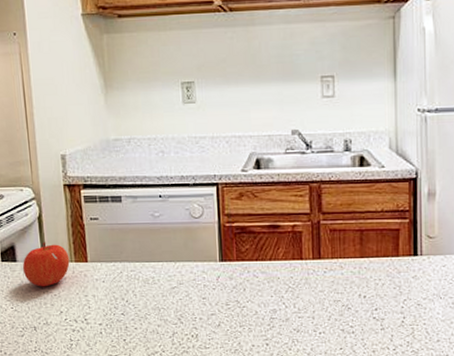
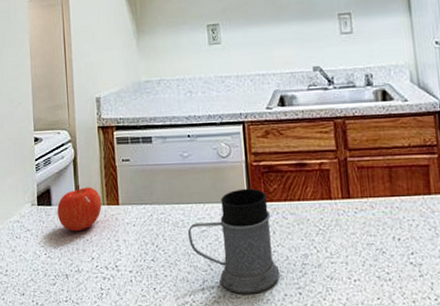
mug: none [158,248,249,345] -> present [187,188,280,294]

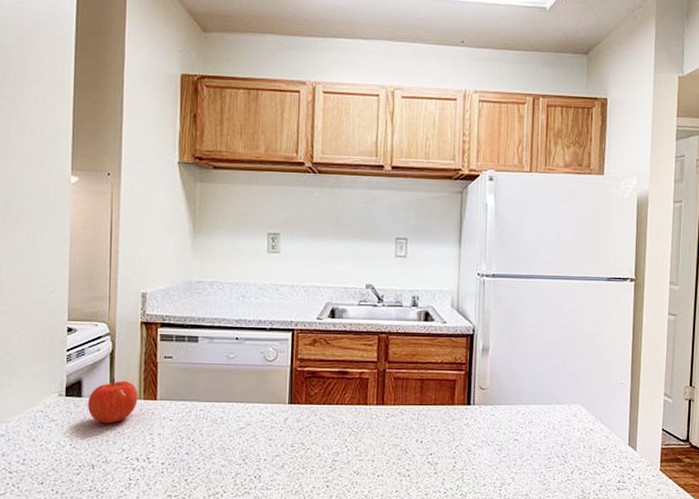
mug: present [187,188,280,294] -> none [225,391,311,486]

